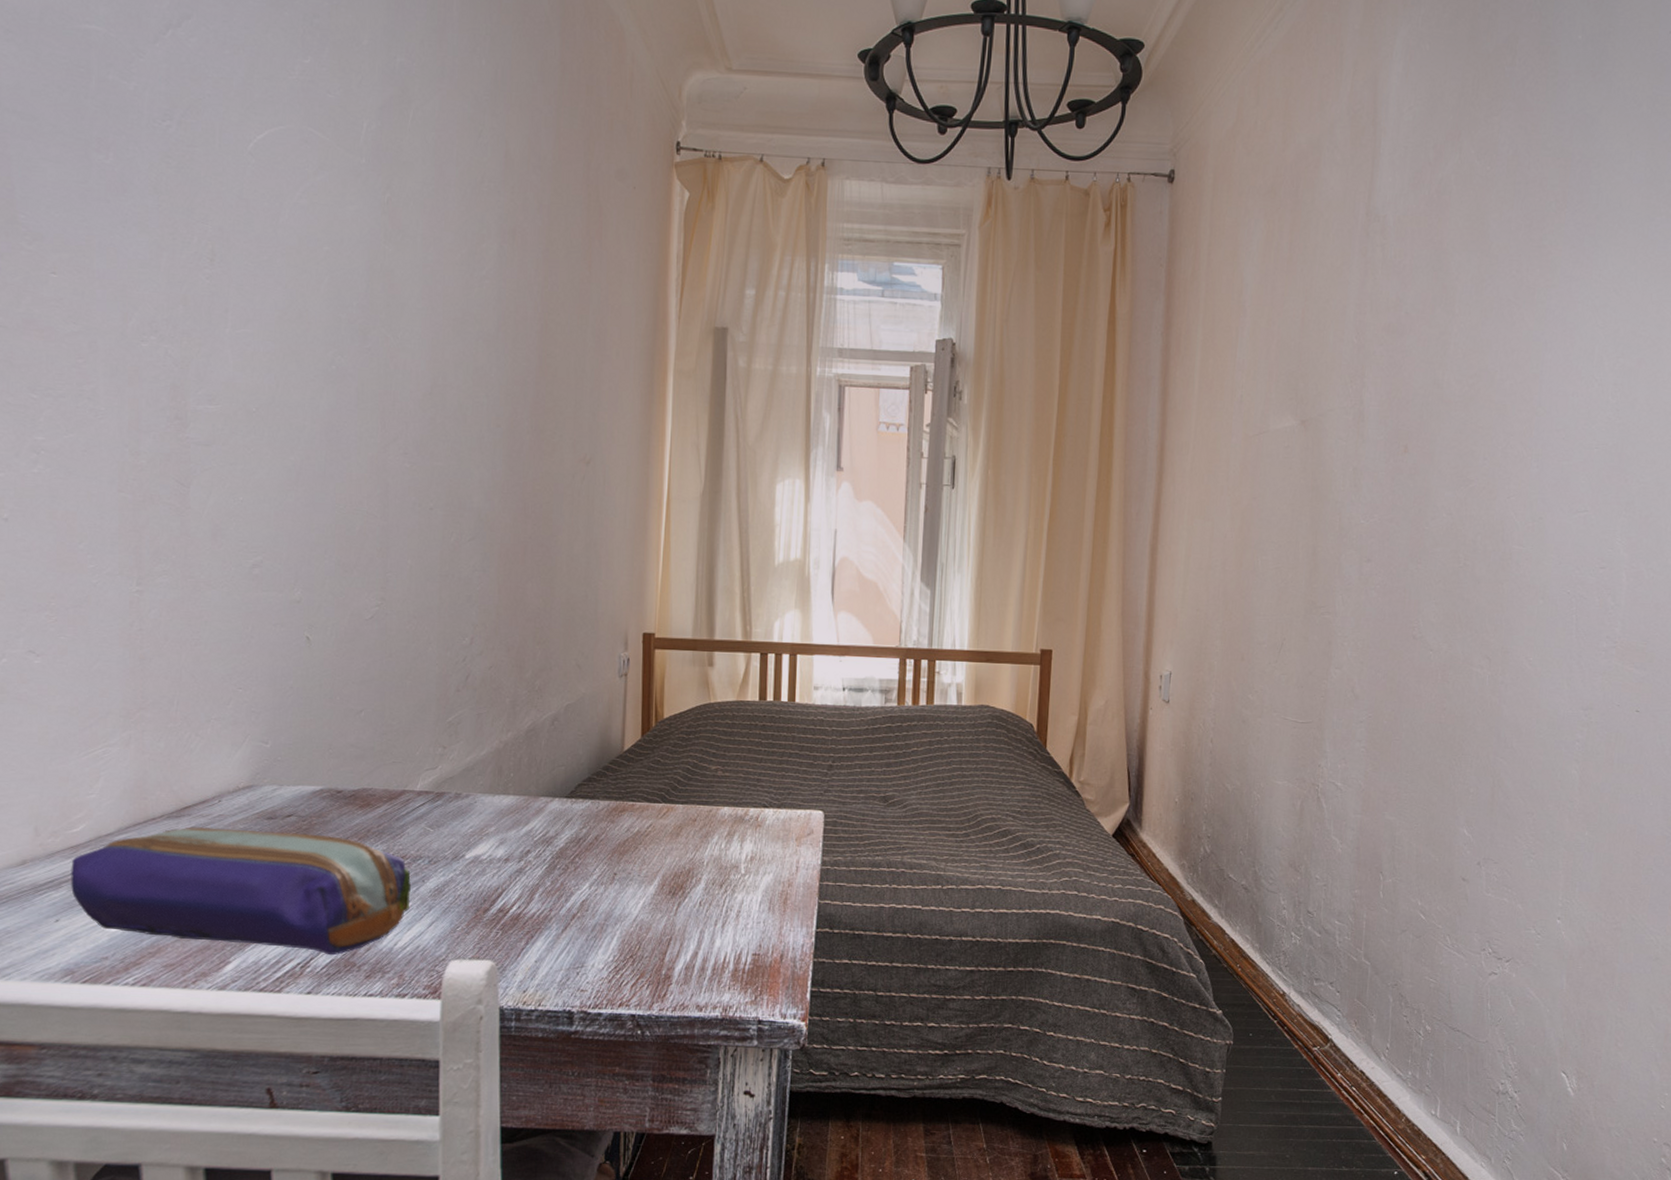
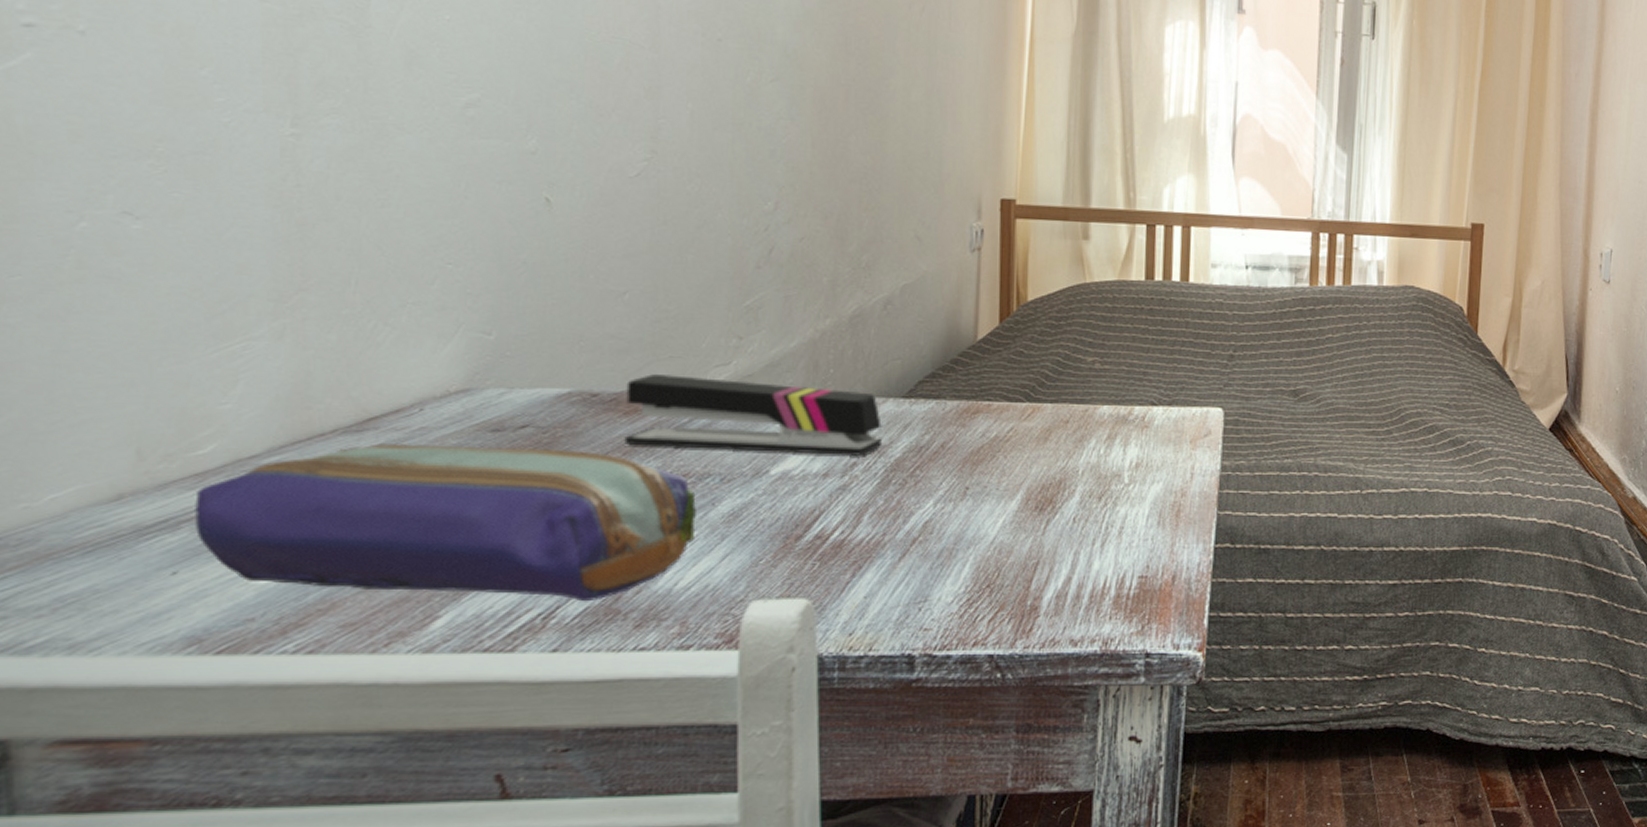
stapler: none [359,776,550,846] -> present [623,374,882,457]

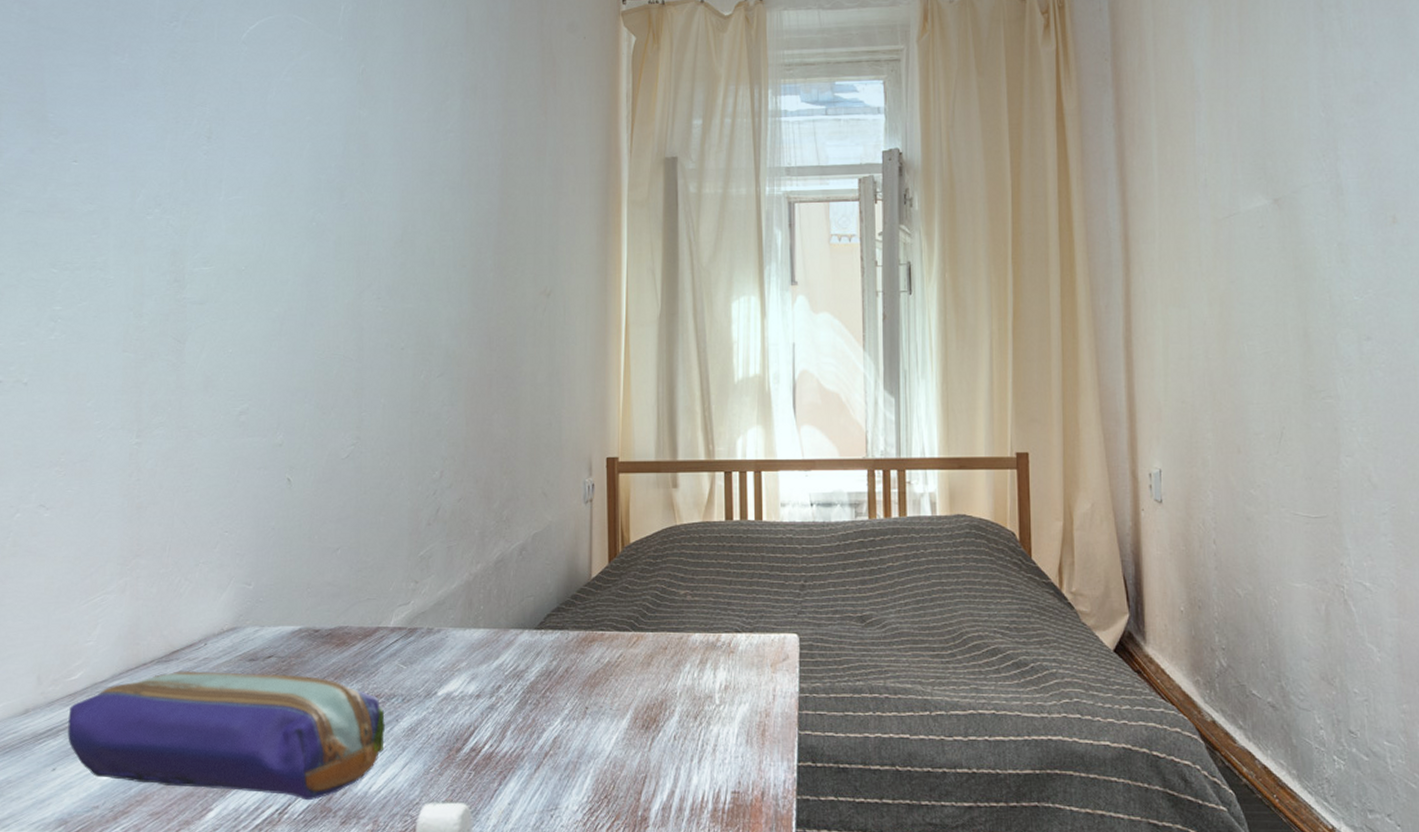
stapler: present [623,374,882,457] -> none [335,613,520,680]

